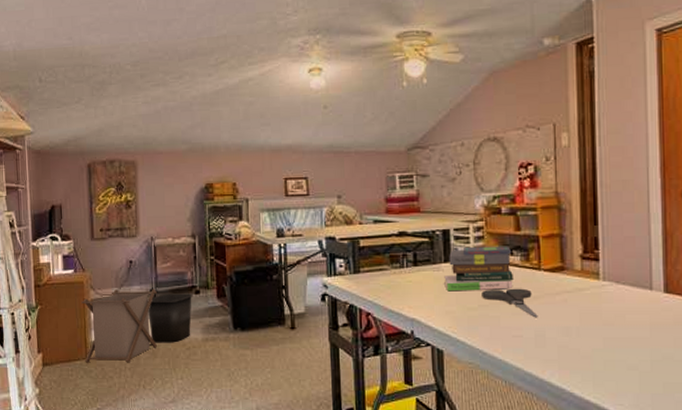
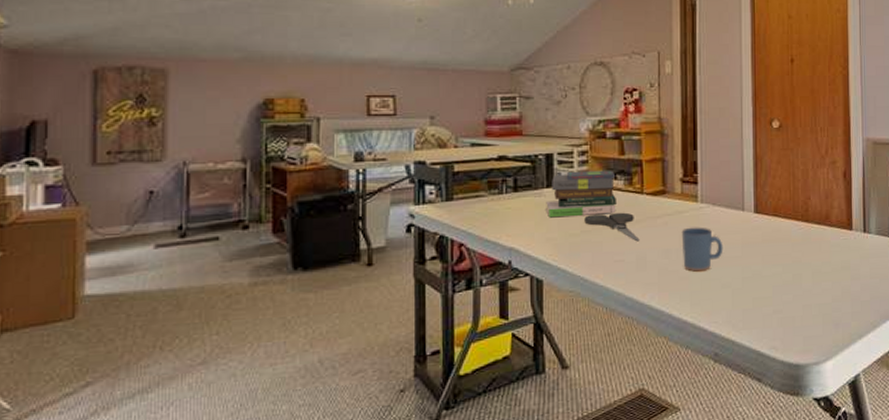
laundry basket: present [81,289,157,363] -> none [70,225,188,324]
waste bin: present [146,293,193,343] -> none [172,229,239,292]
mug: none [582,305,629,351] -> present [681,227,723,272]

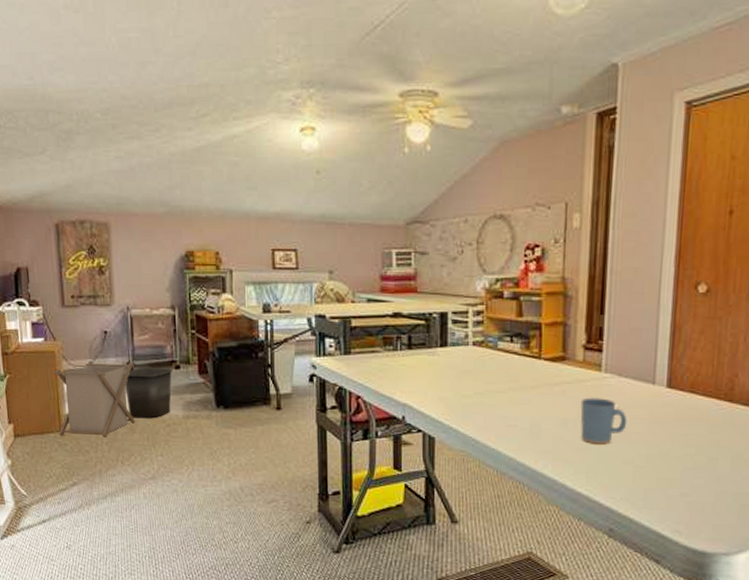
laundry basket: none [70,225,188,324] -> present [53,360,135,438]
waste bin: none [172,229,239,292] -> present [123,367,173,419]
books: present [546,170,616,218] -> none [439,331,512,378]
scissors: present [584,212,640,242] -> none [478,376,535,408]

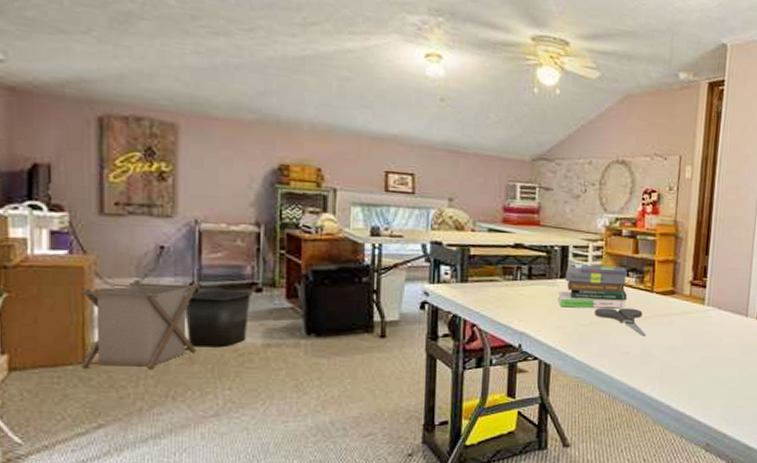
books: none [439,331,512,378] -> present [558,264,627,309]
scissors: none [478,376,535,408] -> present [594,308,646,337]
mug: present [580,397,627,444] -> none [685,327,725,369]

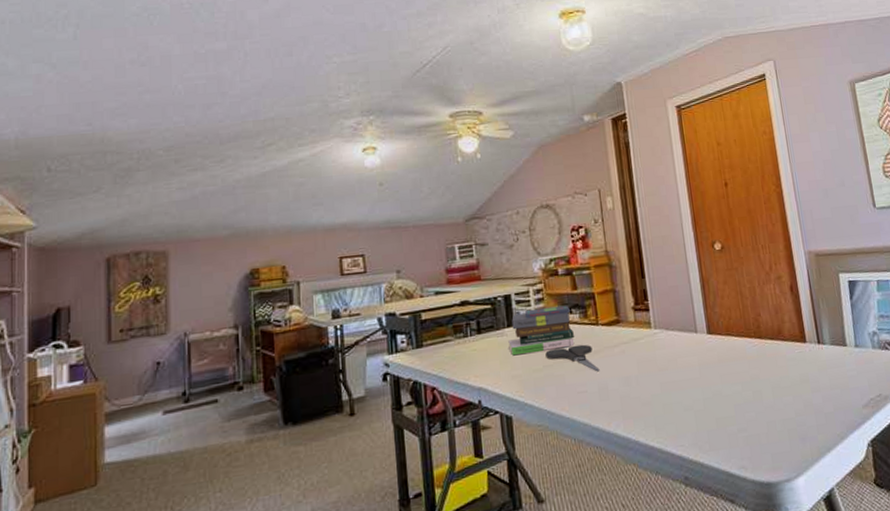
laundry basket: present [78,279,200,370] -> none [91,390,190,491]
waste bin: present [183,289,253,348] -> none [177,390,235,454]

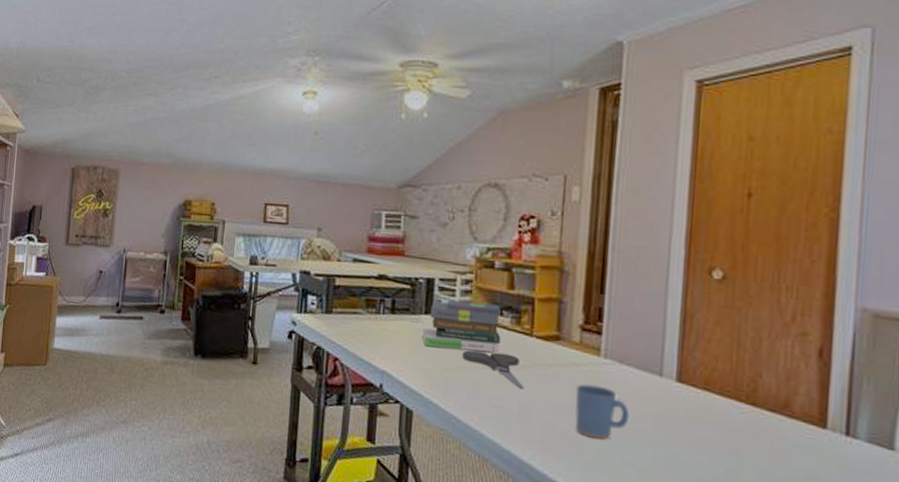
mug: none [639,352,682,397] -> present [575,384,630,440]

